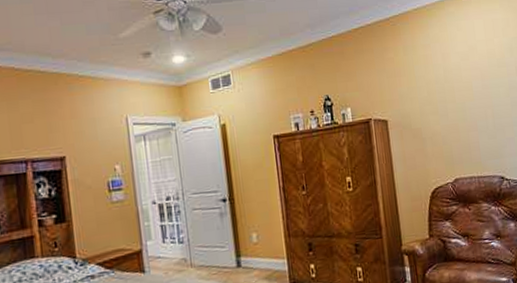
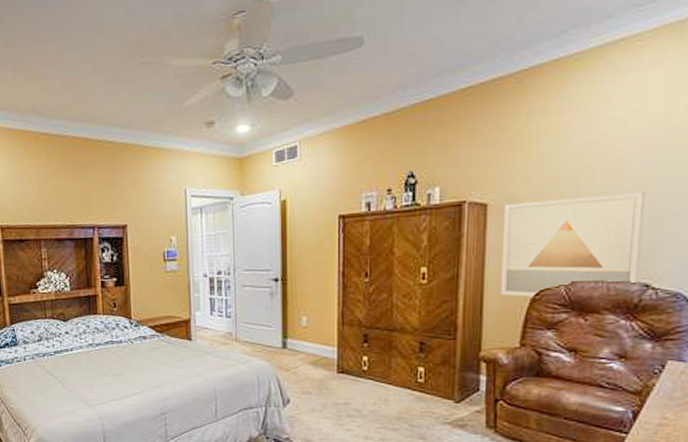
wall art: none [399,107,497,196] -> present [500,192,646,298]

